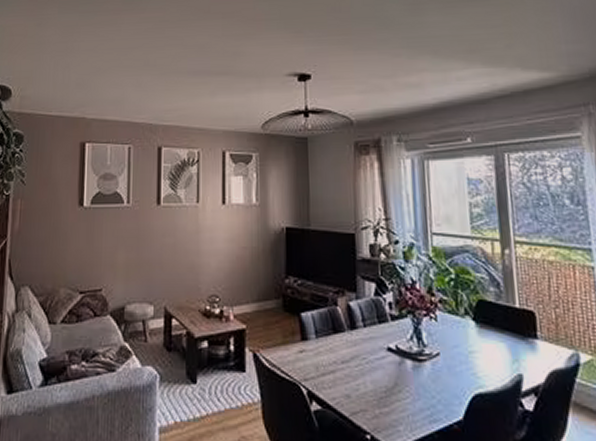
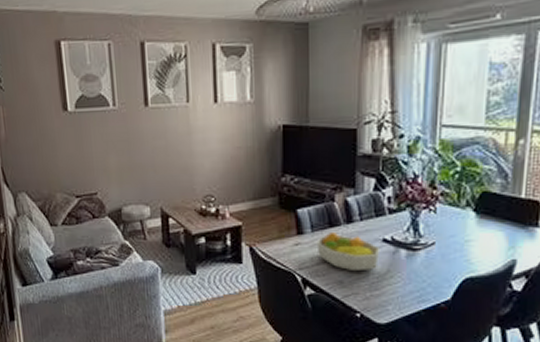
fruit bowl: none [321,338,386,384] -> present [316,231,381,272]

